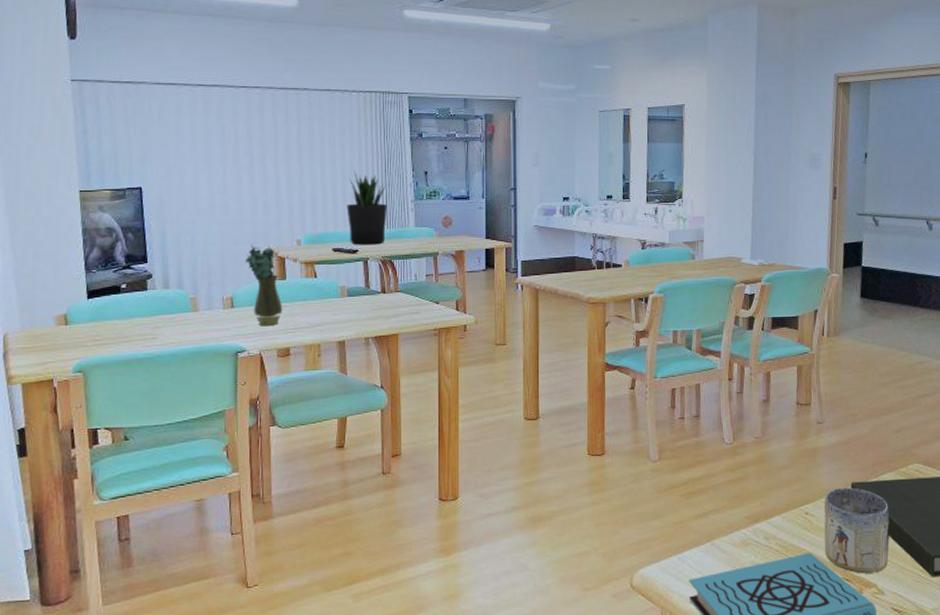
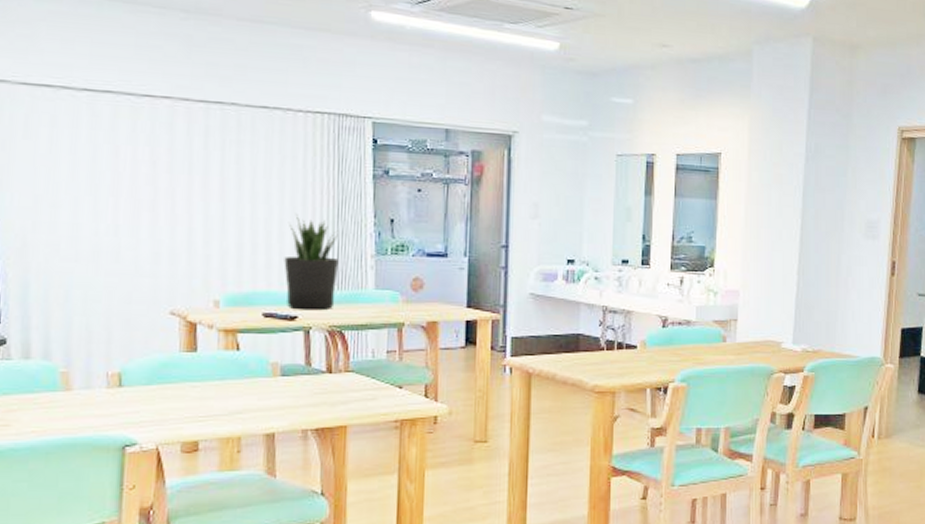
vase: present [246,244,283,325] -> none [142,303,191,411]

